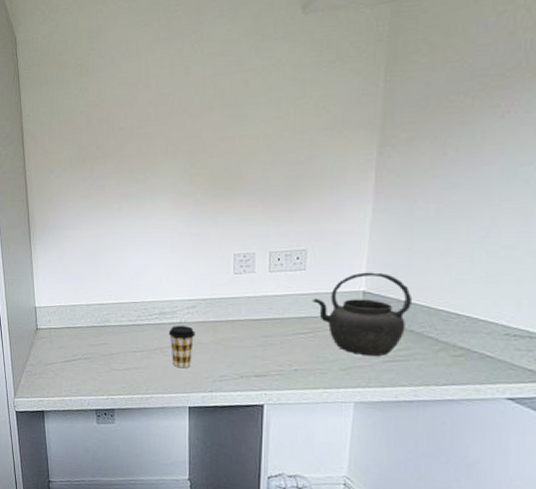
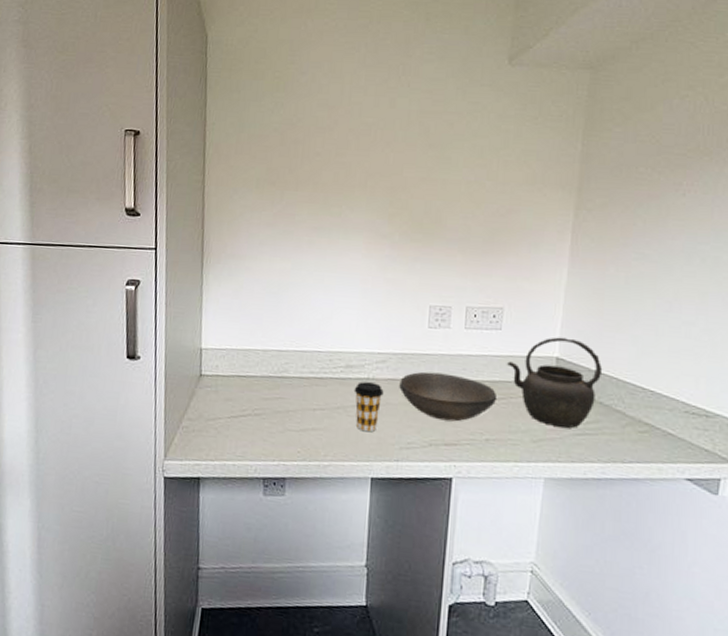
bowl: none [209,313,304,356] -> present [399,371,498,422]

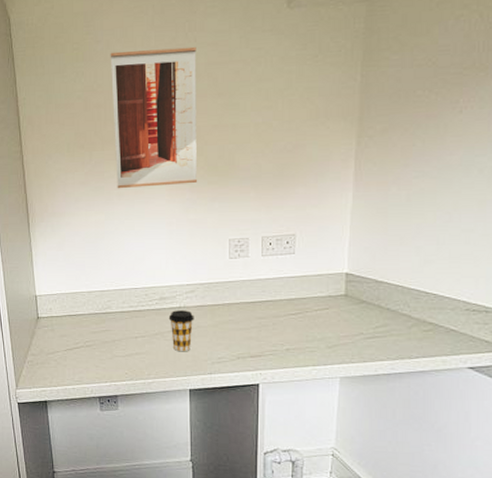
wall art: none [308,86,409,239] -> present [110,46,198,189]
bowl: present [399,371,498,422] -> none [207,296,295,337]
kettle: present [506,337,603,428] -> none [300,255,389,333]

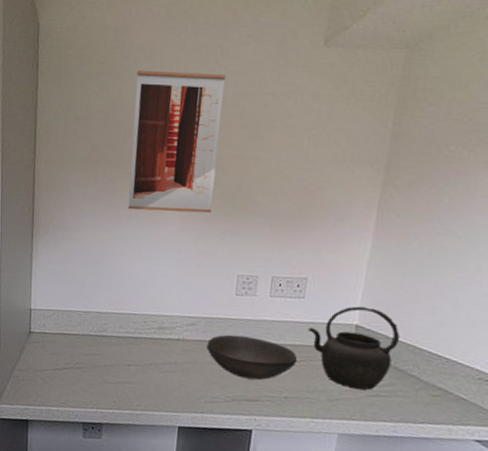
coffee cup: present [168,310,194,352] -> none [165,342,192,387]
bowl: none [207,296,295,337] -> present [206,334,298,381]
kettle: none [300,255,389,333] -> present [307,306,400,390]

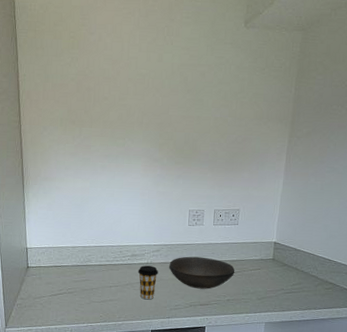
wall art: present [128,70,226,213] -> none [101,44,172,163]
coffee cup: none [165,342,192,387] -> present [138,266,158,300]
kettle: present [307,306,400,390] -> none [241,228,304,289]

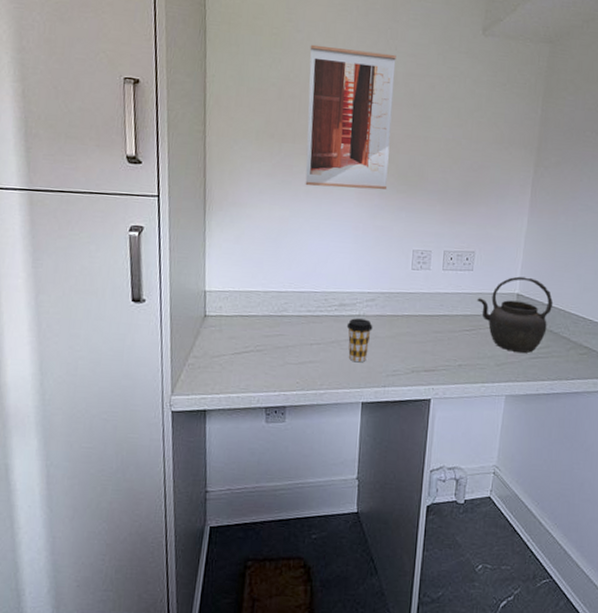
wall art: none [101,44,172,163] -> present [305,44,396,190]
bowl: present [169,256,235,289] -> none [386,308,469,351]
kettle: none [241,228,304,289] -> present [476,276,554,353]

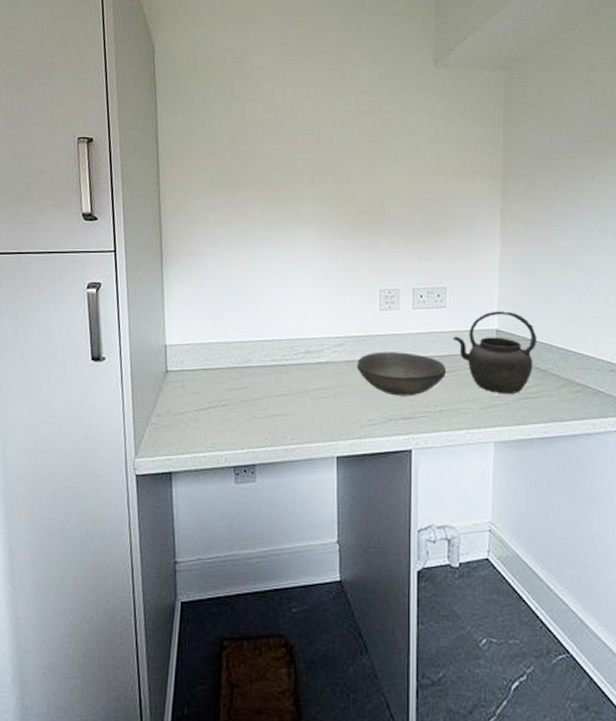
wall art: present [305,44,396,190] -> none [259,90,348,231]
coffee cup: present [346,318,373,363] -> none [315,366,343,413]
bowl: none [386,308,469,351] -> present [357,351,447,397]

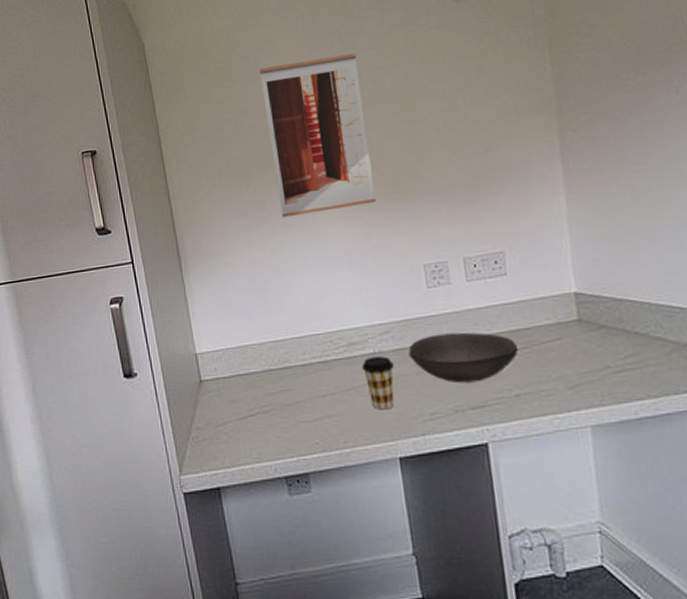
wall art: none [259,90,348,231] -> present [259,52,377,218]
coffee cup: none [315,366,343,413] -> present [361,356,395,410]
kettle: present [452,311,538,393] -> none [520,269,630,368]

